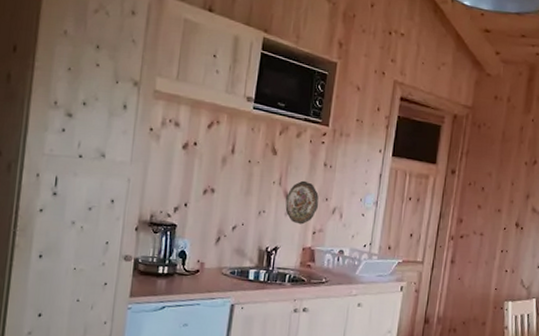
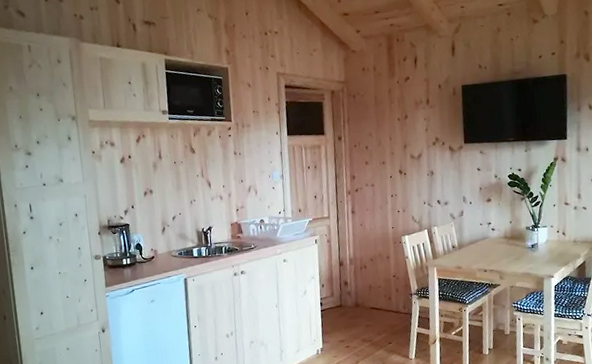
decorative plate: present [285,180,319,225] -> none [209,169,236,206]

